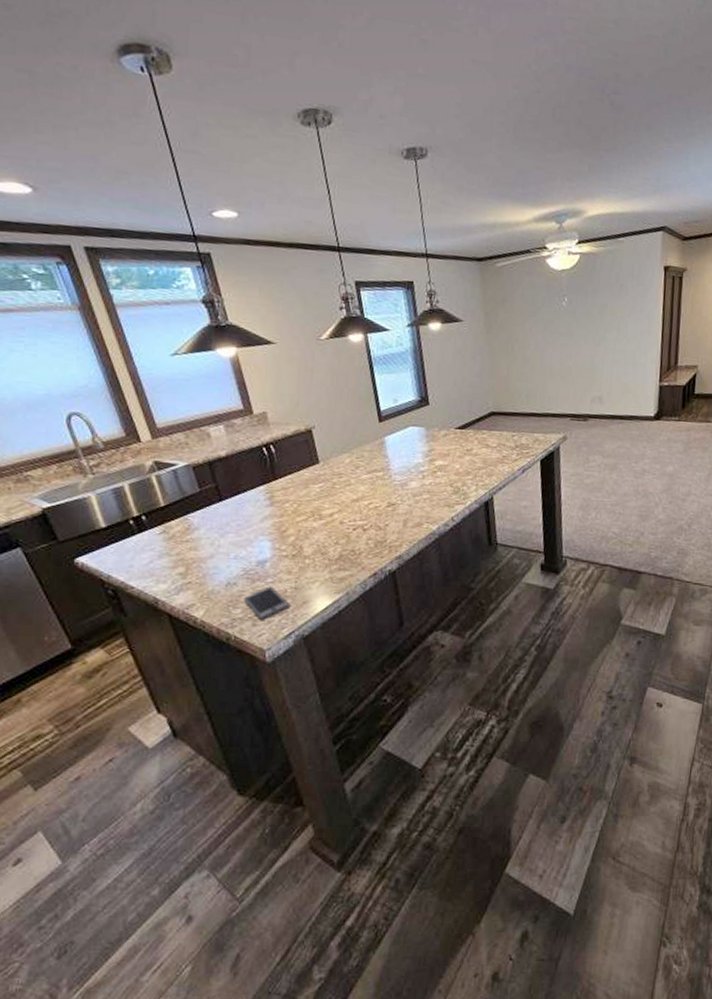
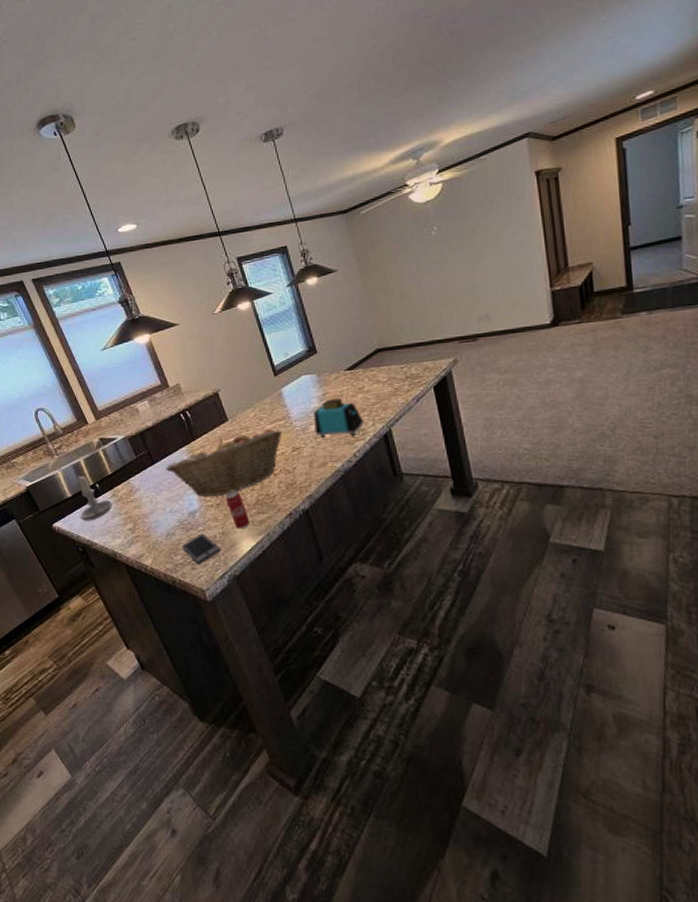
candle: none [114,502,161,560] -> present [77,475,112,521]
fruit basket: none [236,478,379,546] -> present [165,428,283,497]
beverage can: none [303,541,329,586] -> present [225,490,250,529]
toaster: none [413,455,467,500] -> present [314,398,364,438]

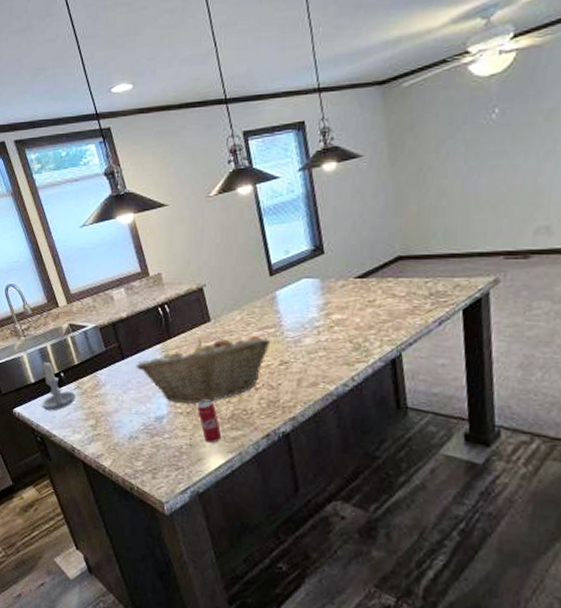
smartphone: present [181,533,221,565] -> none [143,441,186,475]
toaster: present [314,398,364,438] -> none [307,309,369,358]

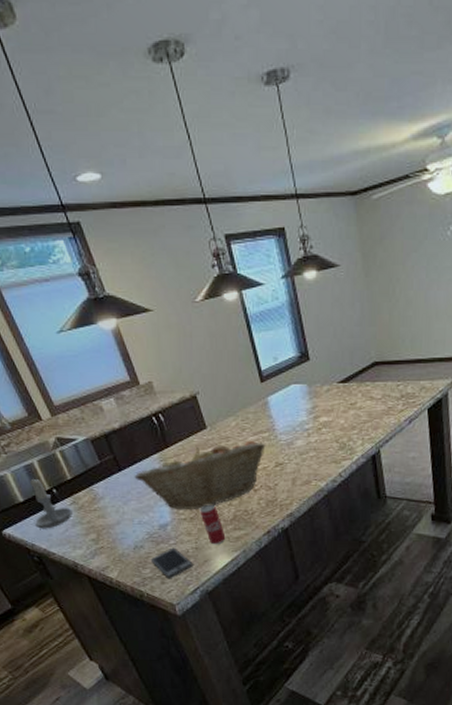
smartphone: none [143,441,186,475] -> present [150,547,193,579]

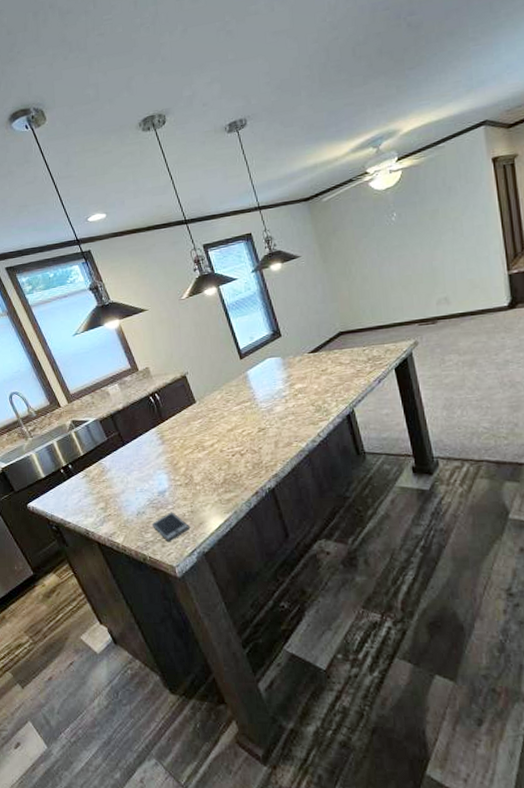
candle: present [30,478,72,529] -> none [51,456,85,501]
fruit basket: present [134,440,266,509] -> none [136,409,249,476]
beverage can: present [200,504,226,545] -> none [193,470,218,508]

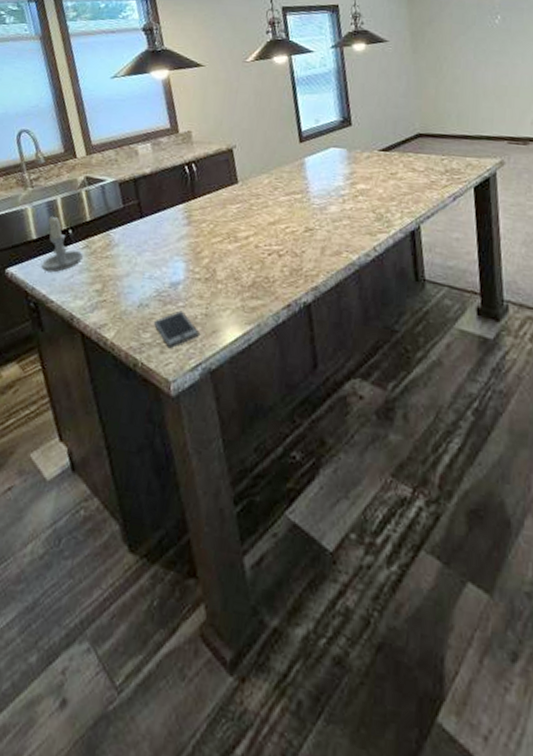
candle: none [51,456,85,501] -> present [40,215,83,273]

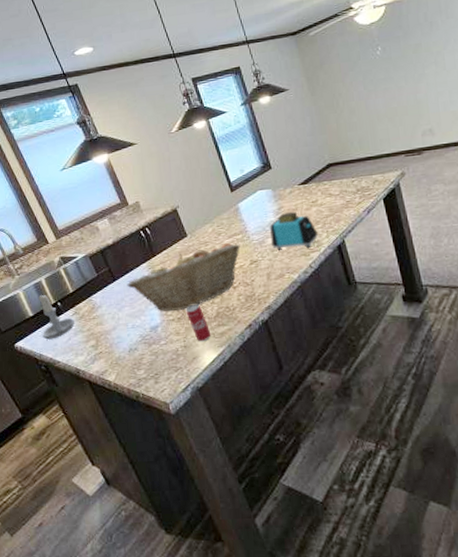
smartphone: present [153,310,199,349] -> none [144,347,183,379]
fruit basket: none [154,200,297,270] -> present [127,242,241,311]
beverage can: none [216,265,241,314] -> present [186,304,211,342]
toaster: none [333,179,391,228] -> present [270,211,318,250]

